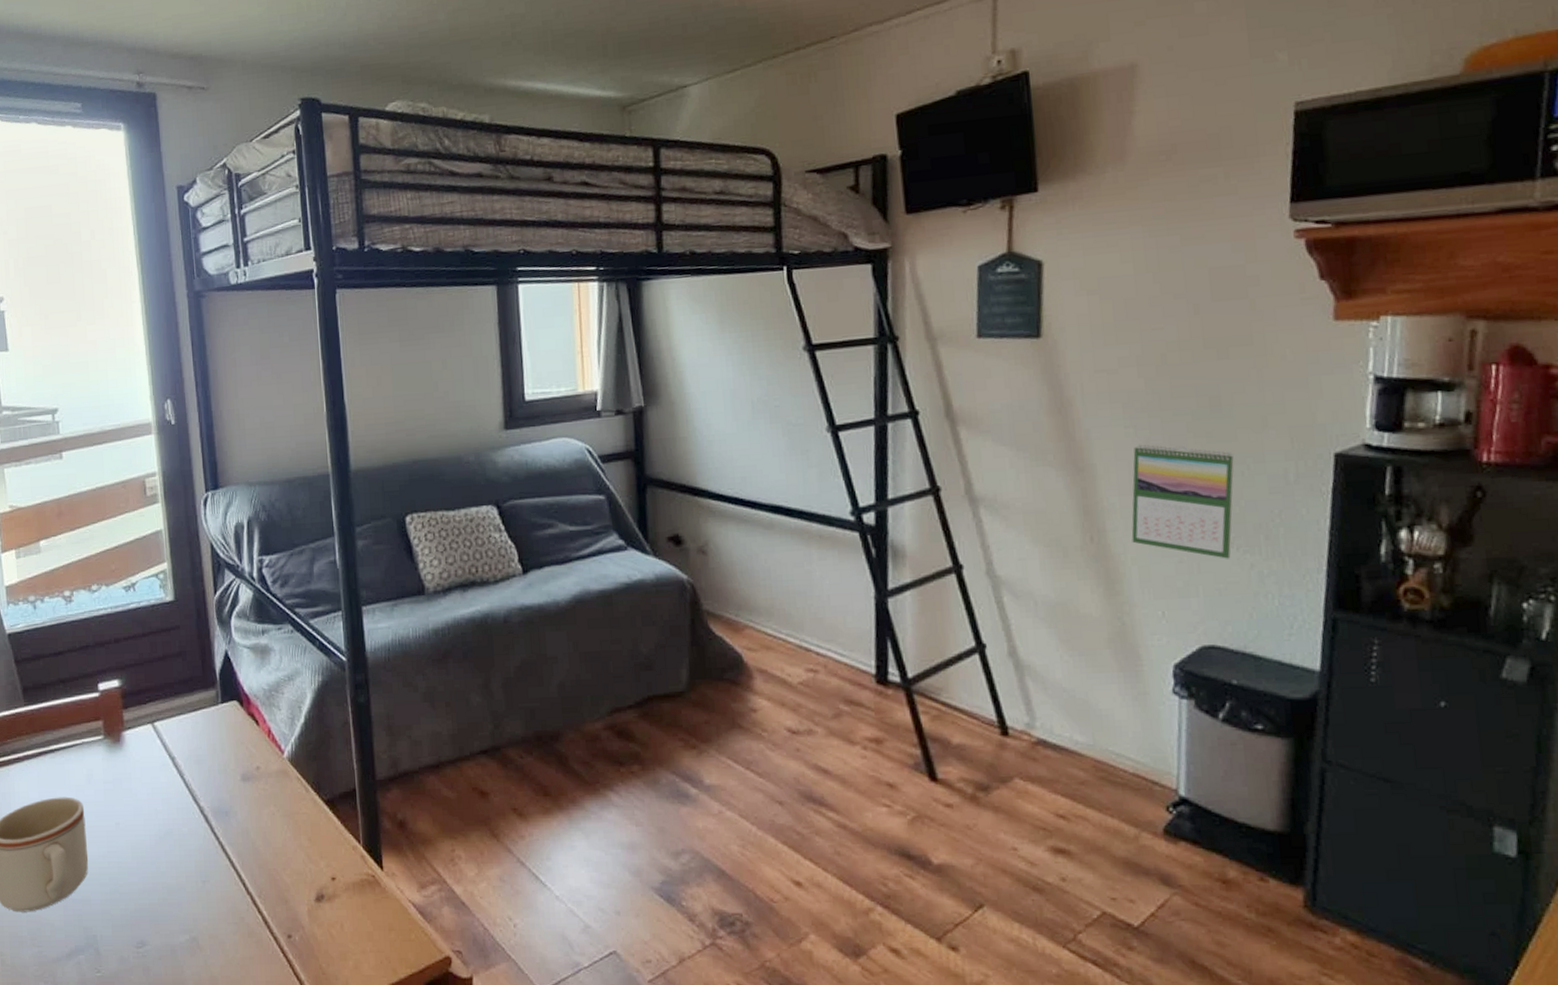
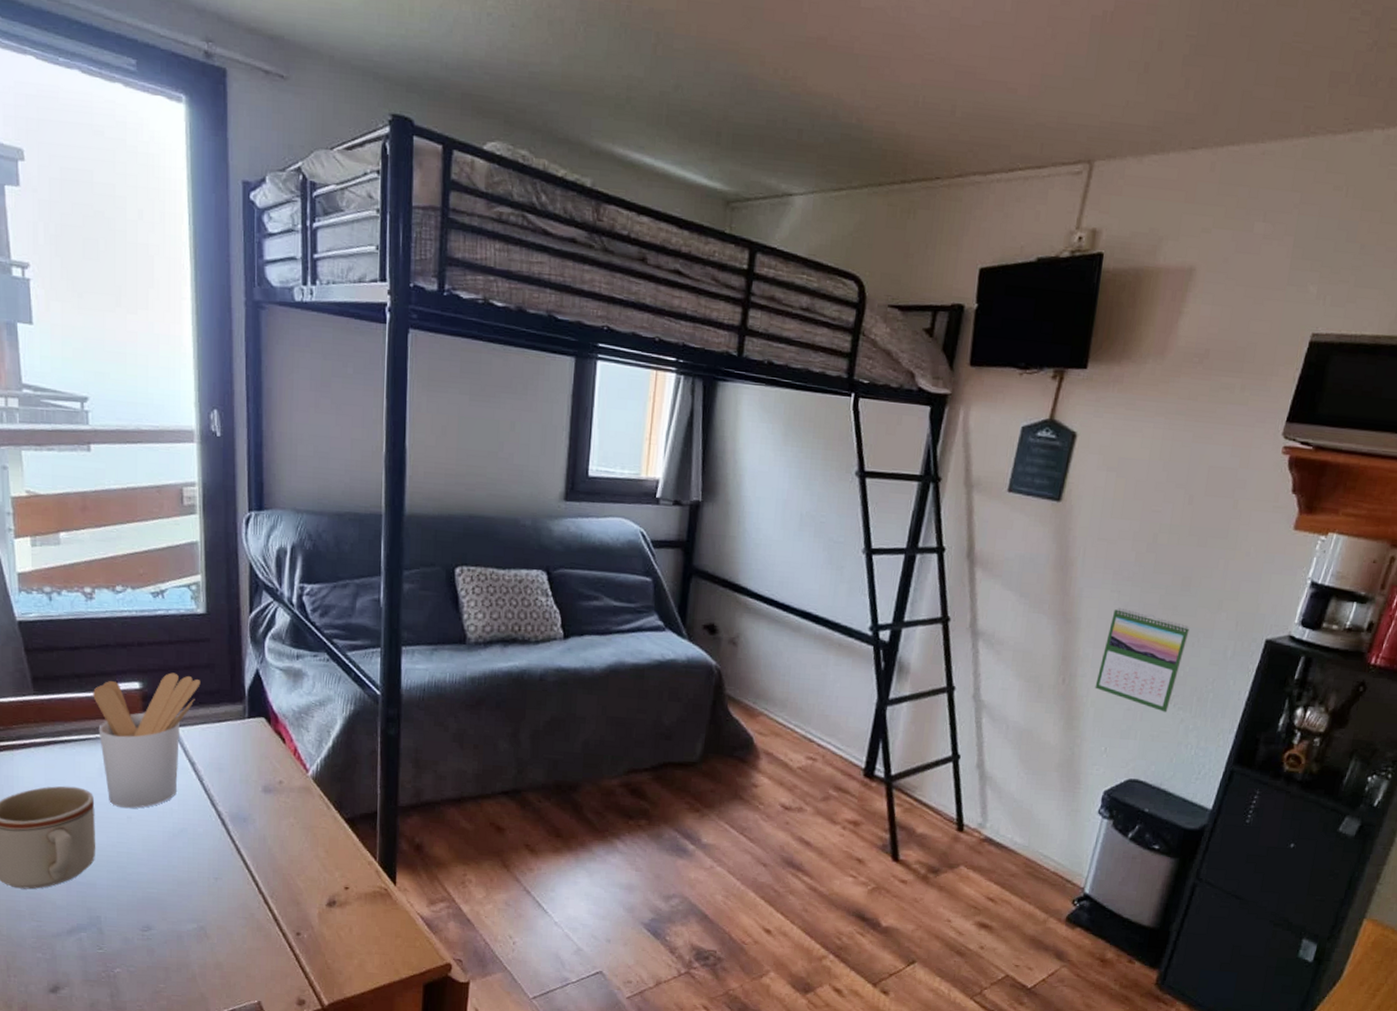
utensil holder: none [77,665,174,815] -> present [93,672,201,809]

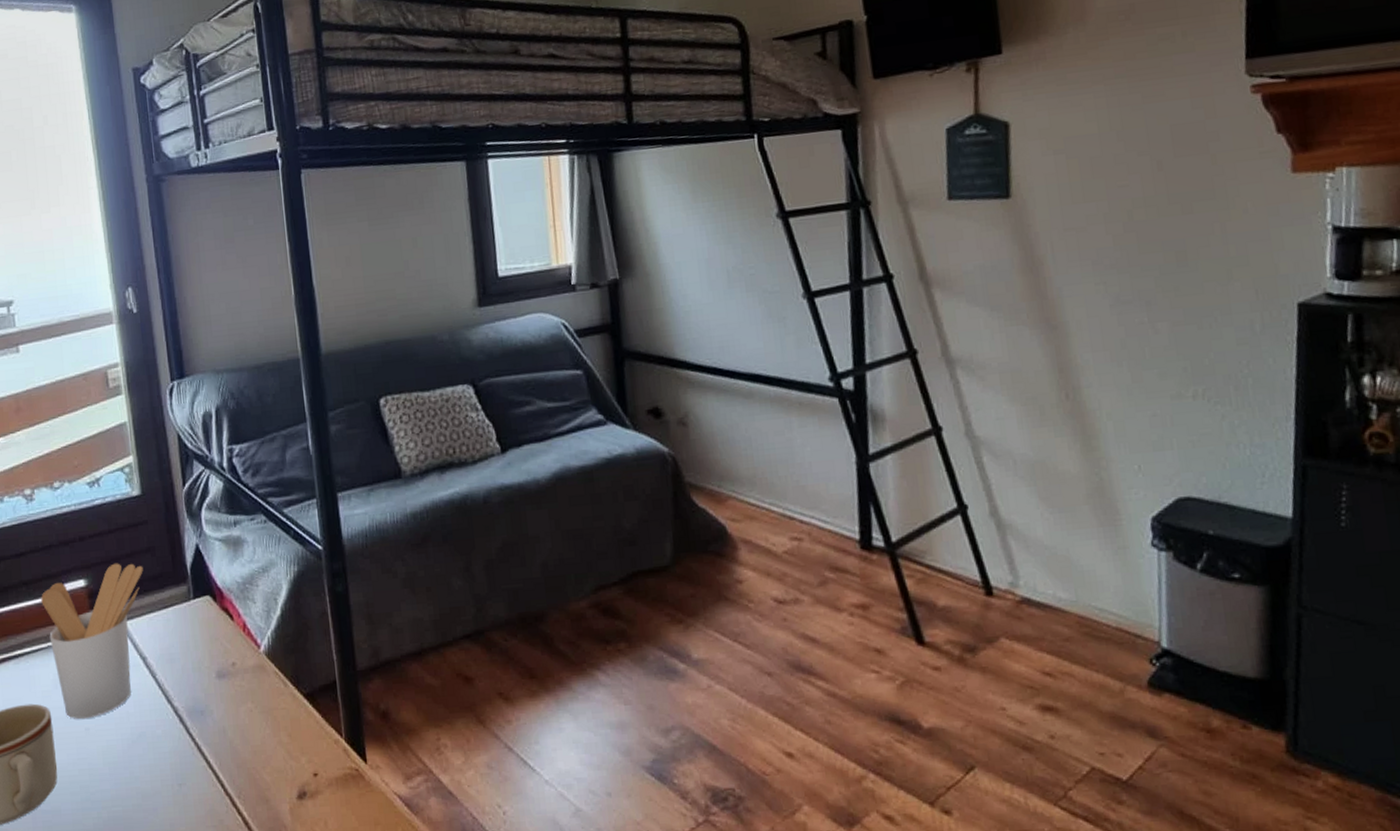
calendar: present [1095,607,1190,713] -> none [1104,300,1203,411]

